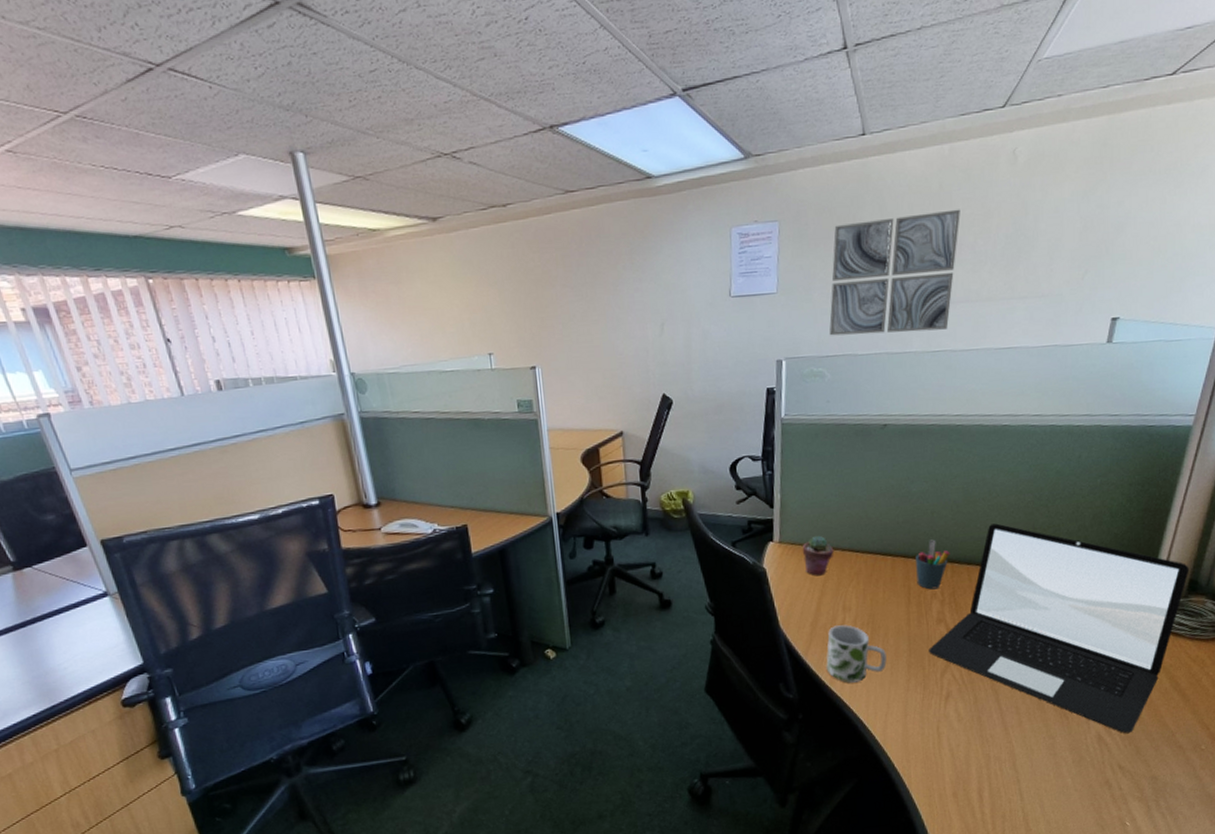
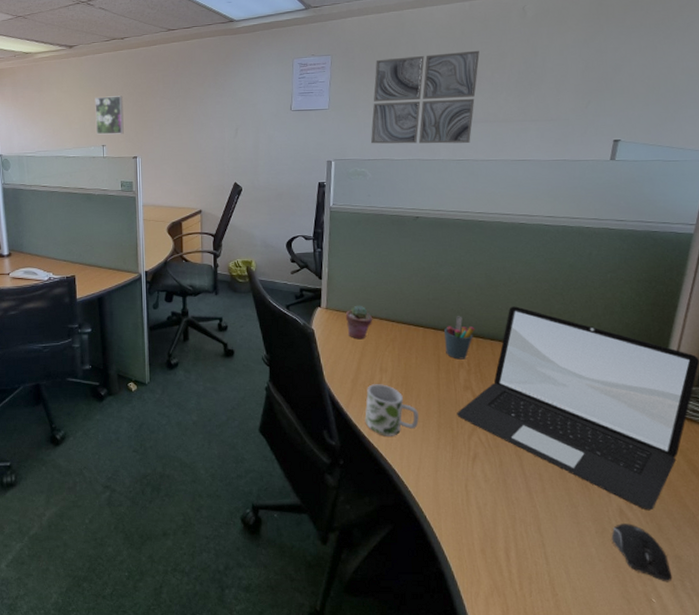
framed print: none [473,285,516,340] -> present [95,96,124,135]
computer mouse: none [1088,749,1148,805] -> present [611,524,673,582]

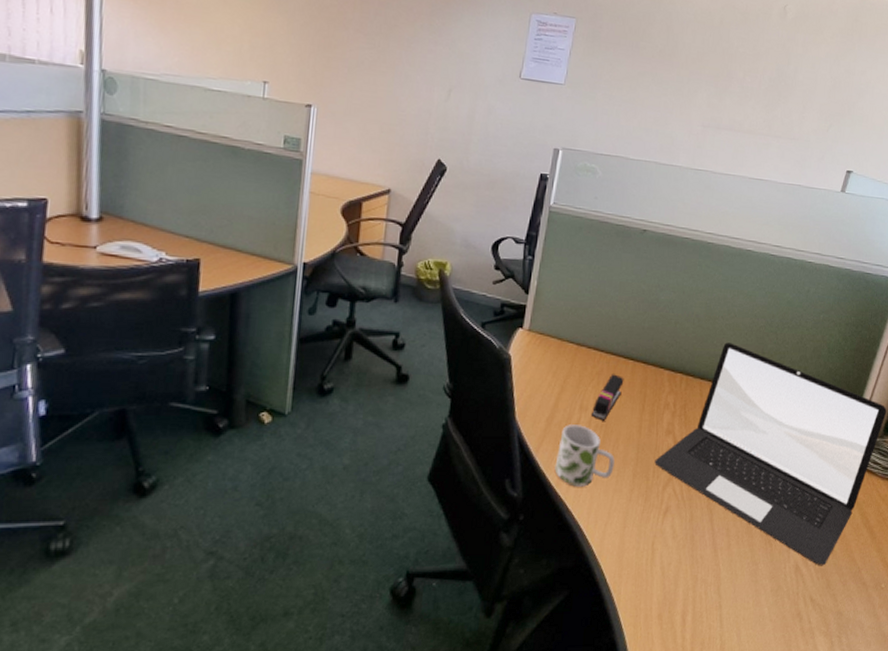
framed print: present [95,96,124,135] -> none [257,13,302,71]
potted succulent: present [345,305,373,340] -> none [549,328,580,371]
wall art: present [370,50,480,144] -> none [606,34,735,151]
stapler: none [391,340,417,380] -> present [592,374,624,421]
pen holder: present [444,316,475,360] -> none [653,349,687,400]
computer mouse: present [611,524,673,582] -> none [784,580,832,640]

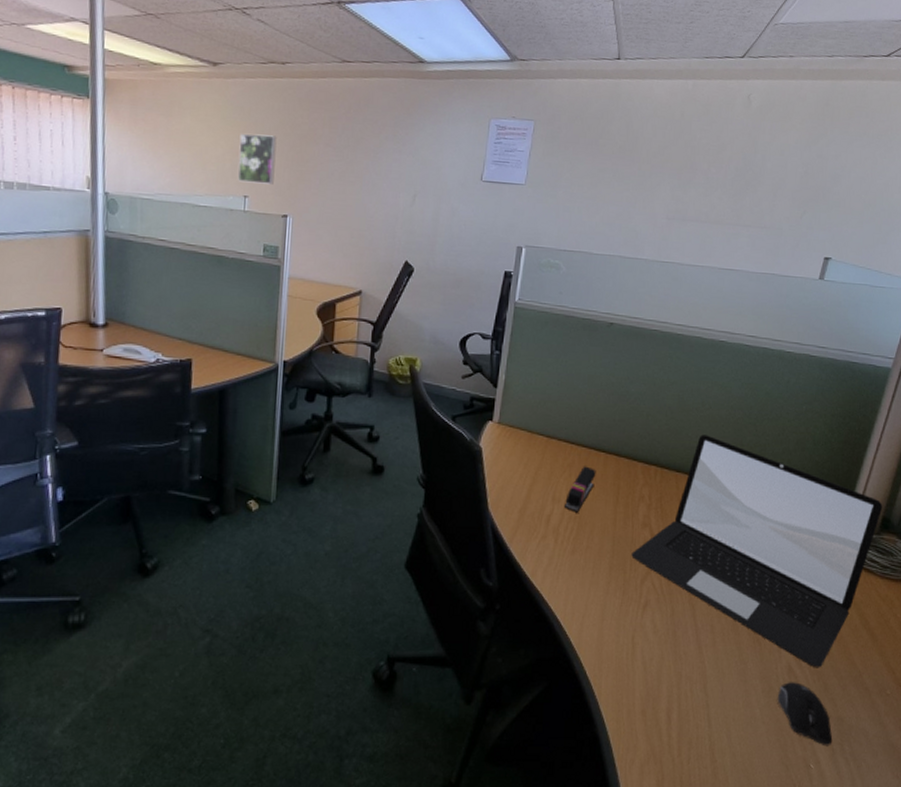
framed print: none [257,13,302,71] -> present [238,134,277,185]
mug: present [554,424,615,487] -> none [529,516,590,578]
computer mouse: none [784,580,832,640] -> present [777,682,833,747]

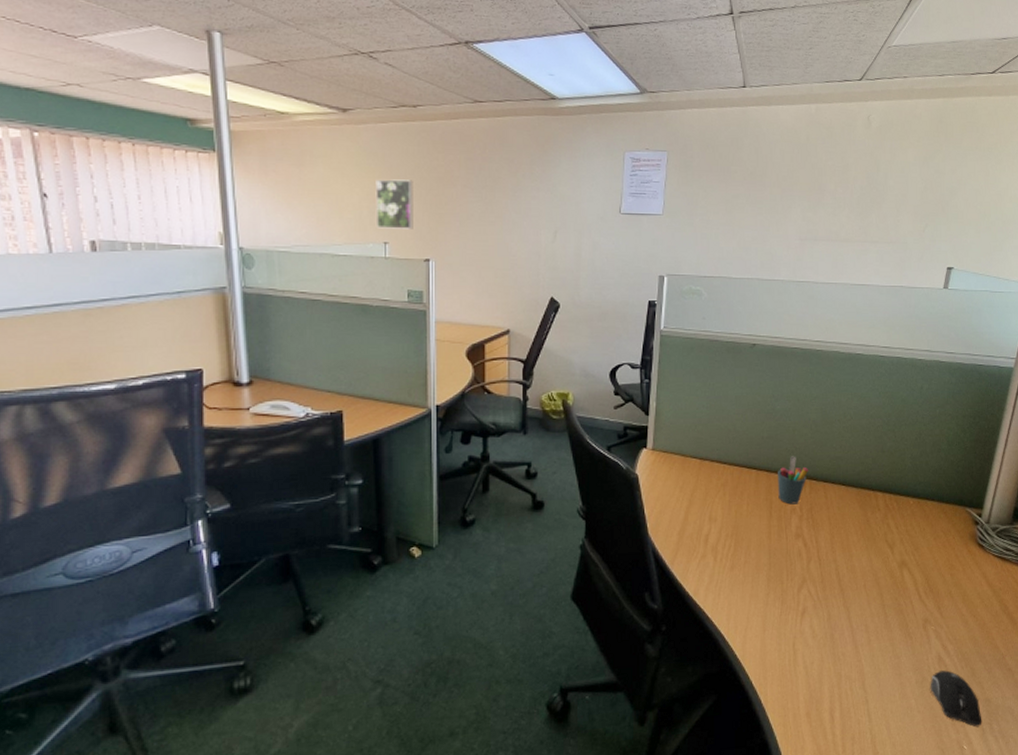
stapler: present [565,466,596,513] -> none [721,484,749,530]
pen holder: none [627,442,661,492] -> present [778,456,809,505]
laptop: present [631,434,883,668] -> none [787,444,1014,655]

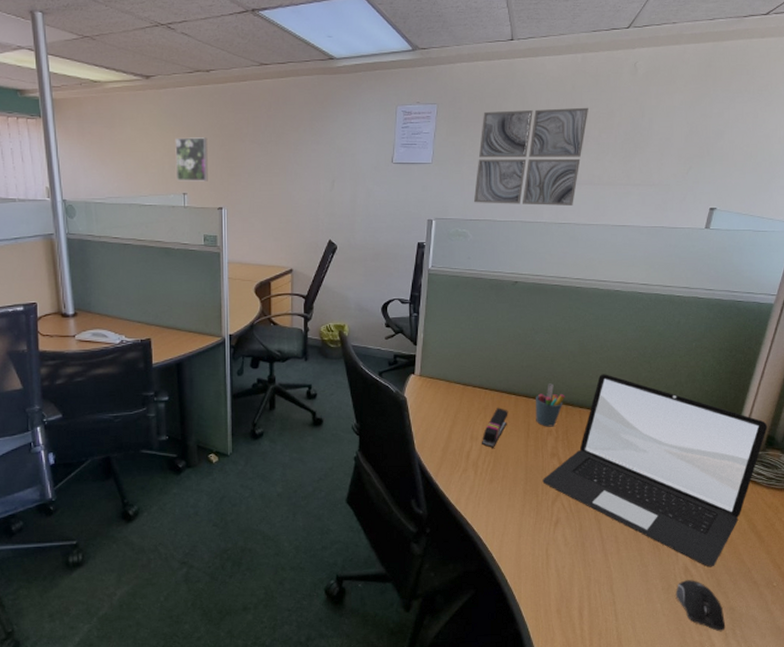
wall art: none [707,159,824,263] -> present [473,107,588,206]
stapler: none [721,484,749,530] -> present [482,408,508,448]
laptop: none [787,444,1014,655] -> present [542,374,768,567]

